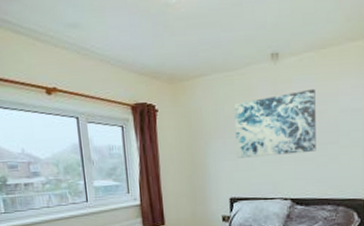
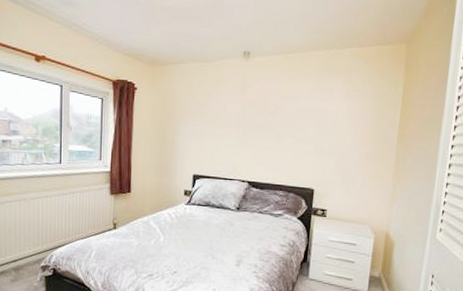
wall art: present [234,88,316,158] -> none [203,86,279,142]

